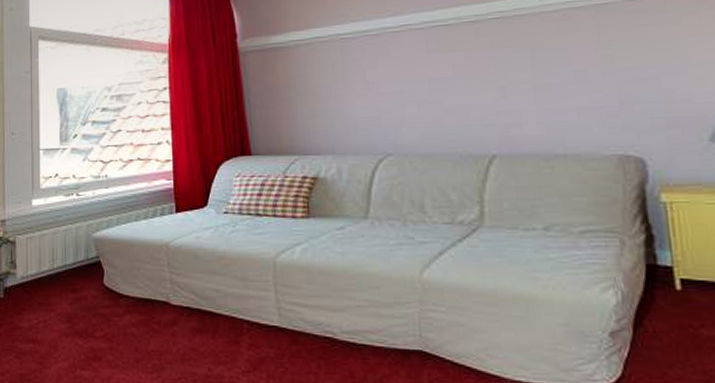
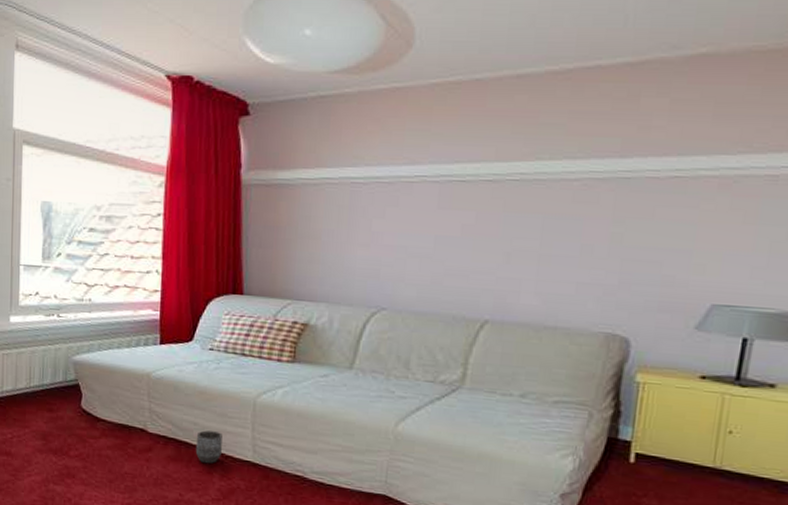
planter: none [219,297,247,333] -> present [195,430,223,464]

